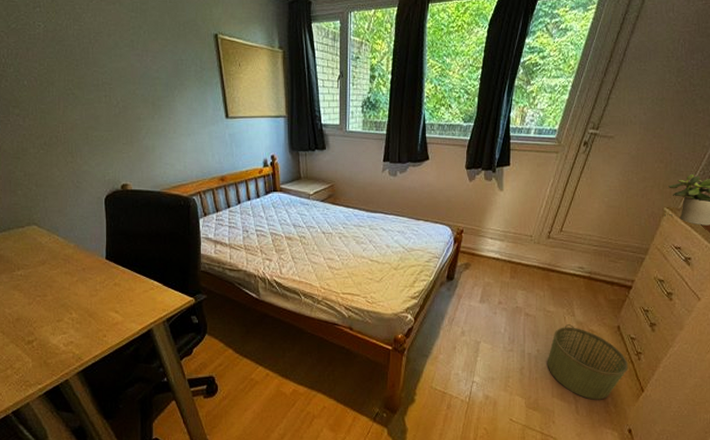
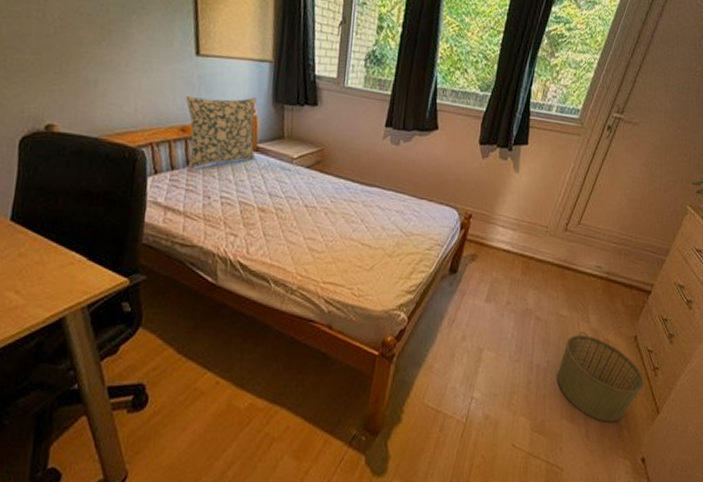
pillow: none [221,148,280,210] -> present [185,96,257,169]

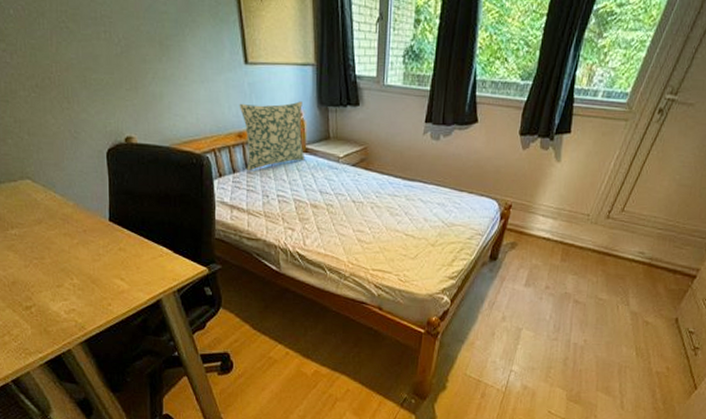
basket: present [556,332,645,422] -> none [593,314,684,396]

